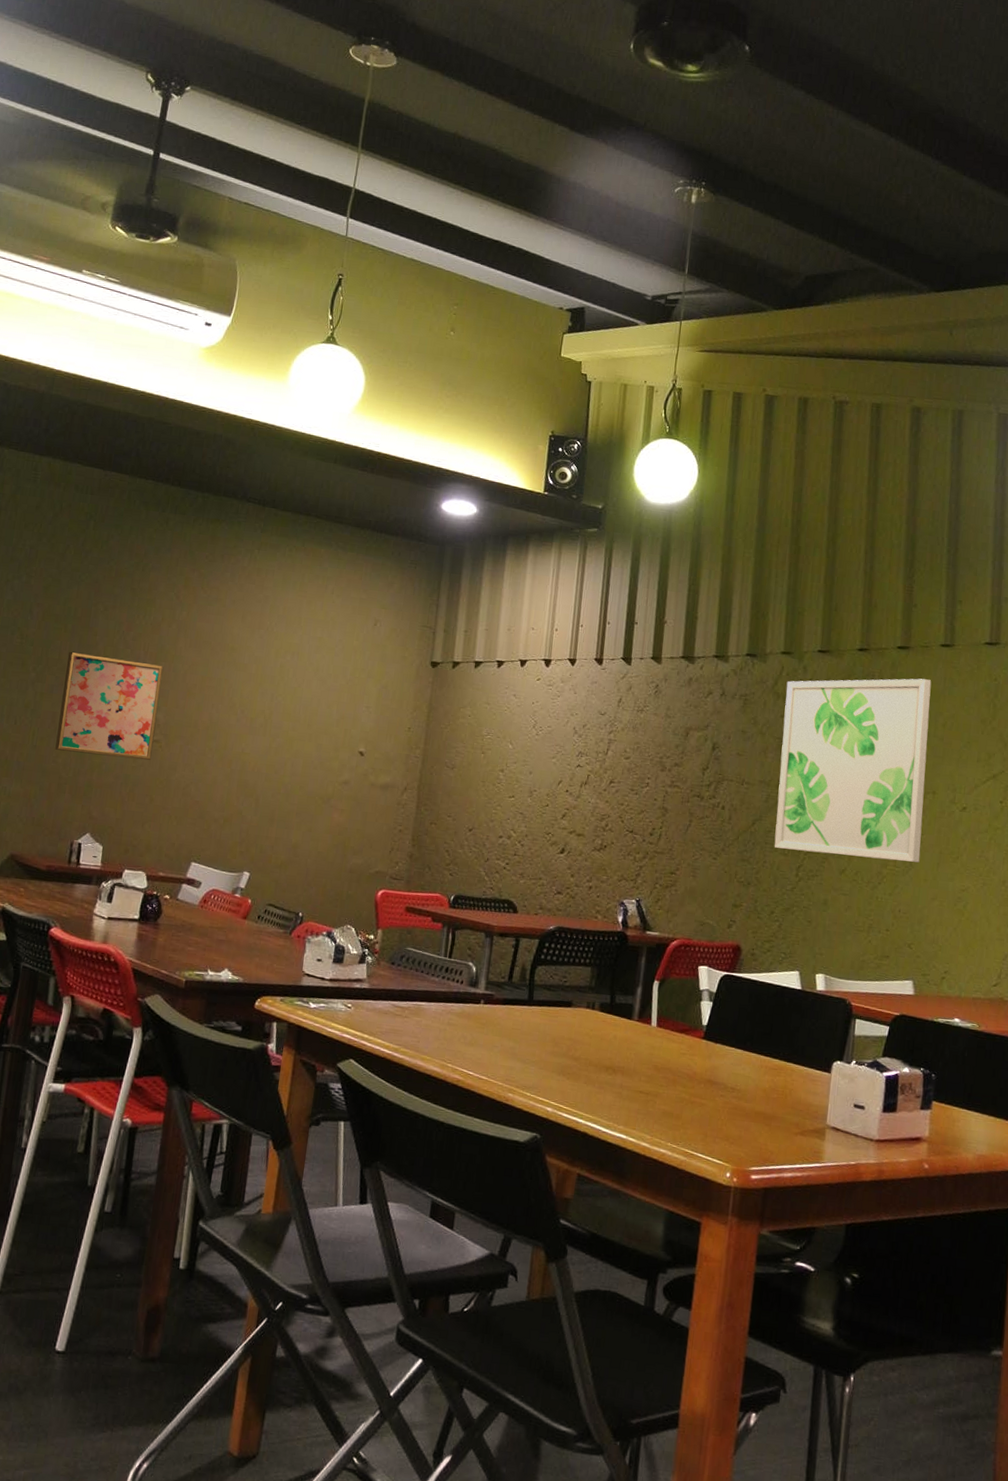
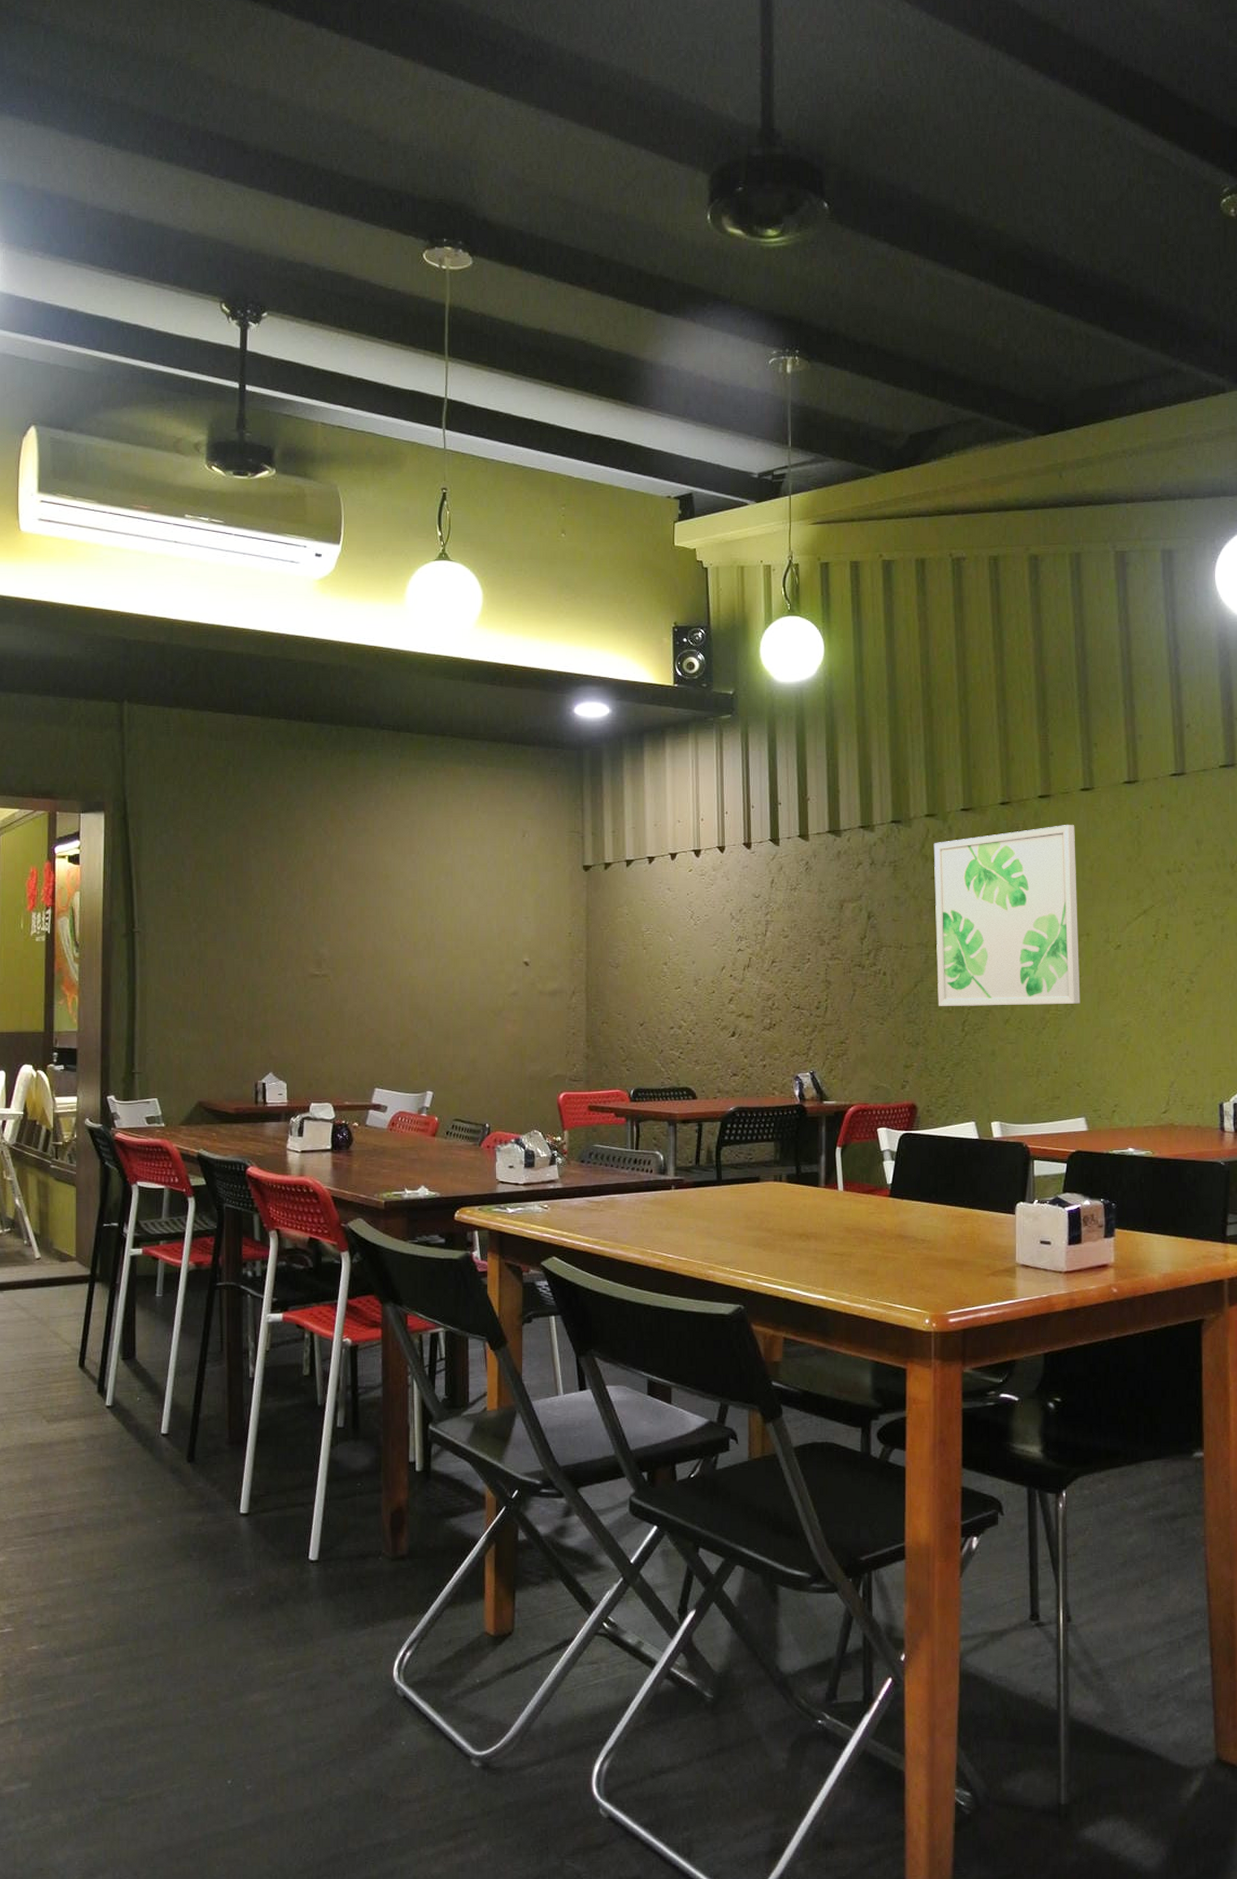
wall art: present [55,652,163,760] -> none [227,899,322,996]

